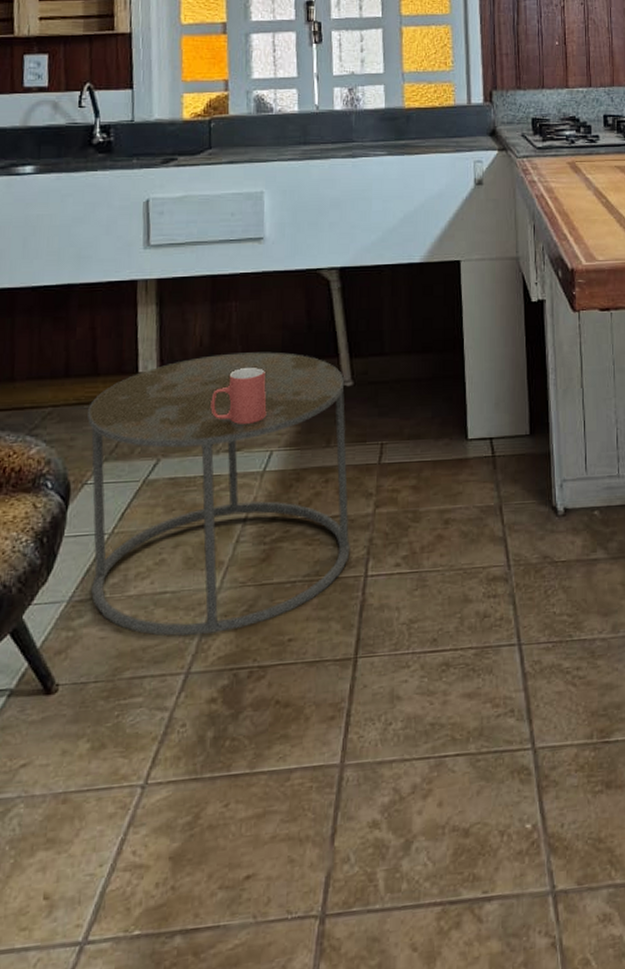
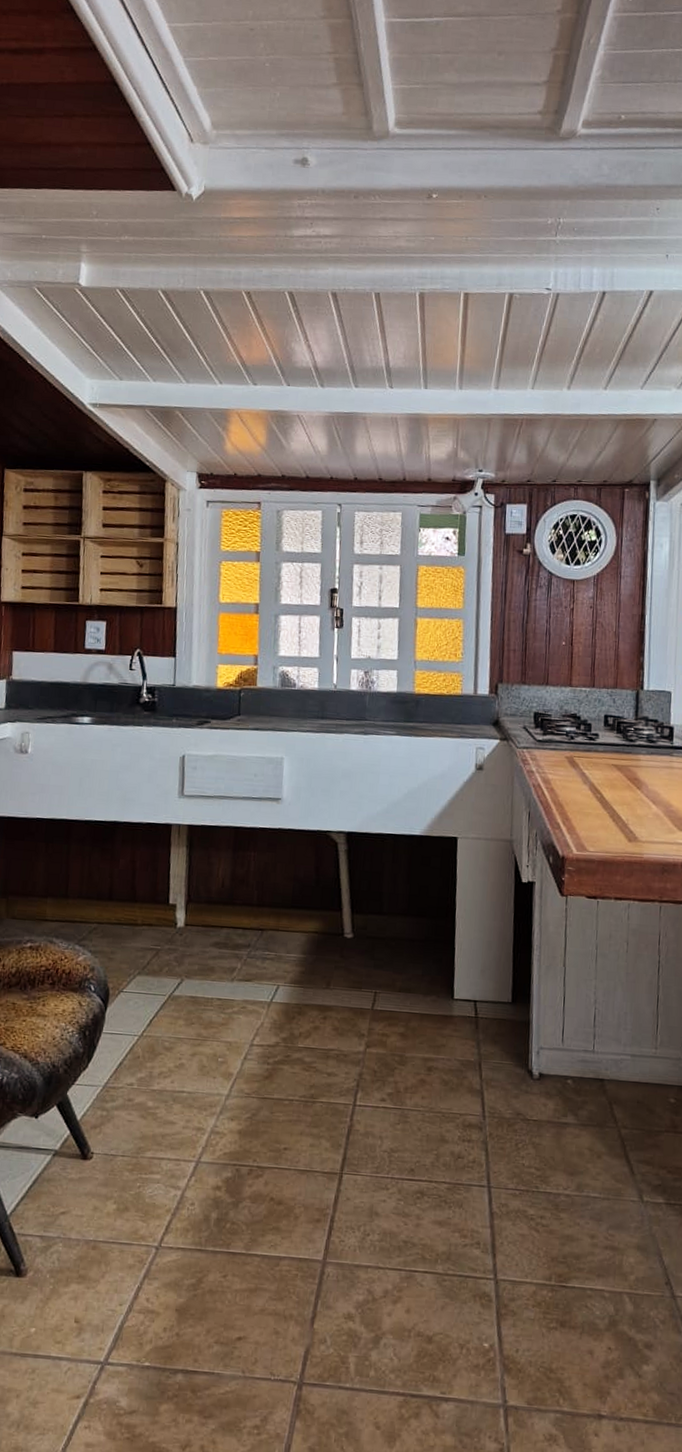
side table: present [88,352,350,636] -> none [122,896,346,1132]
mug: present [210,366,267,425] -> none [228,910,277,960]

